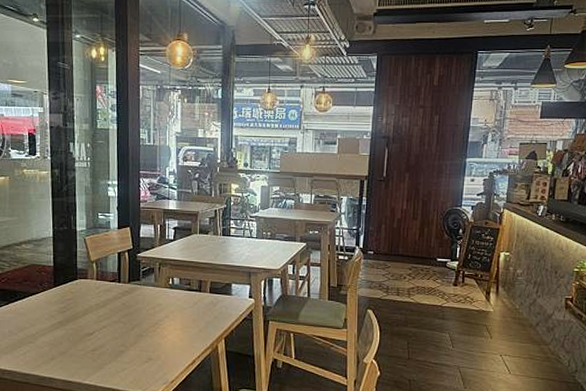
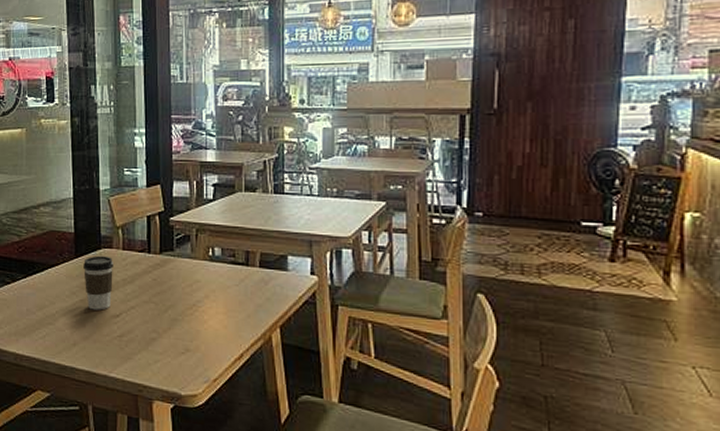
coffee cup: none [61,285,88,330] -> present [83,255,113,310]

